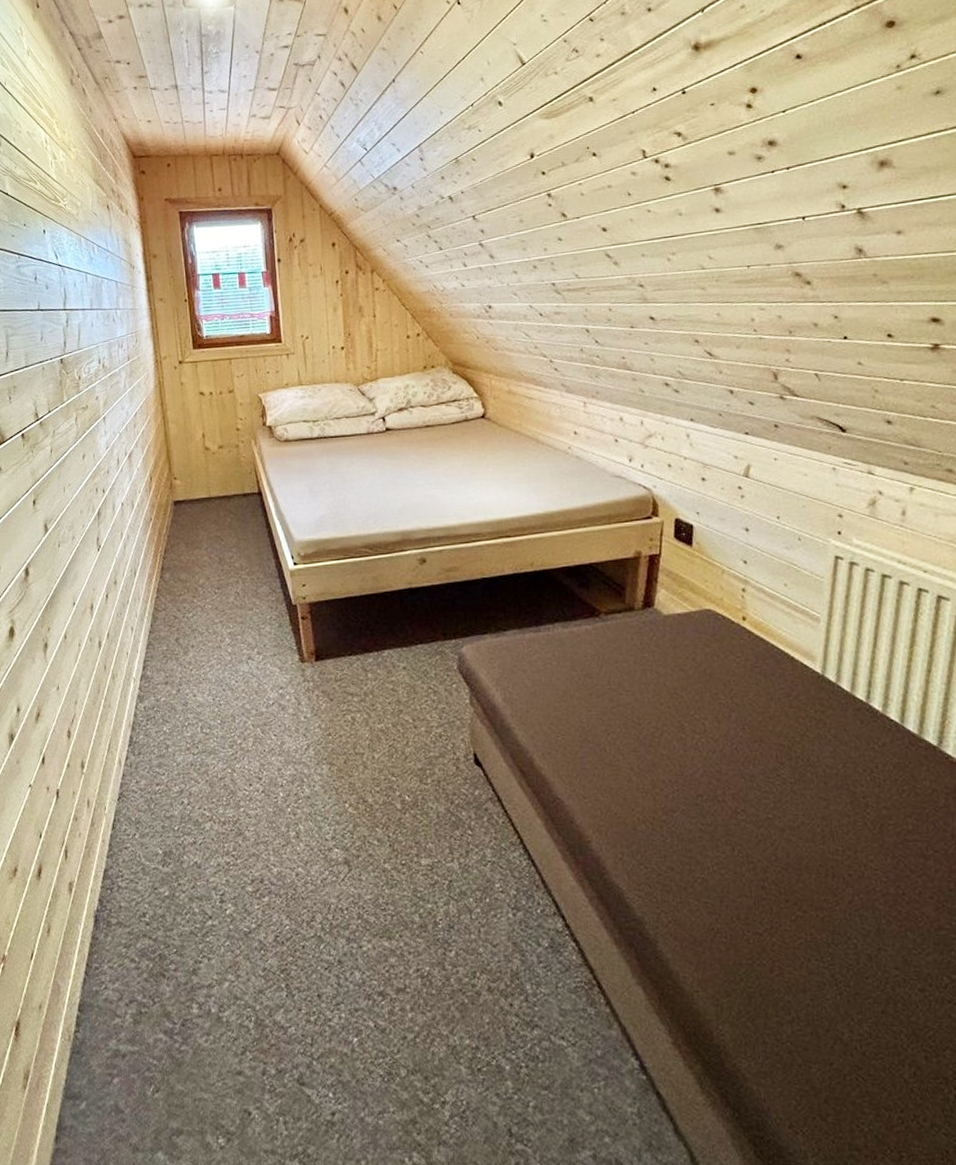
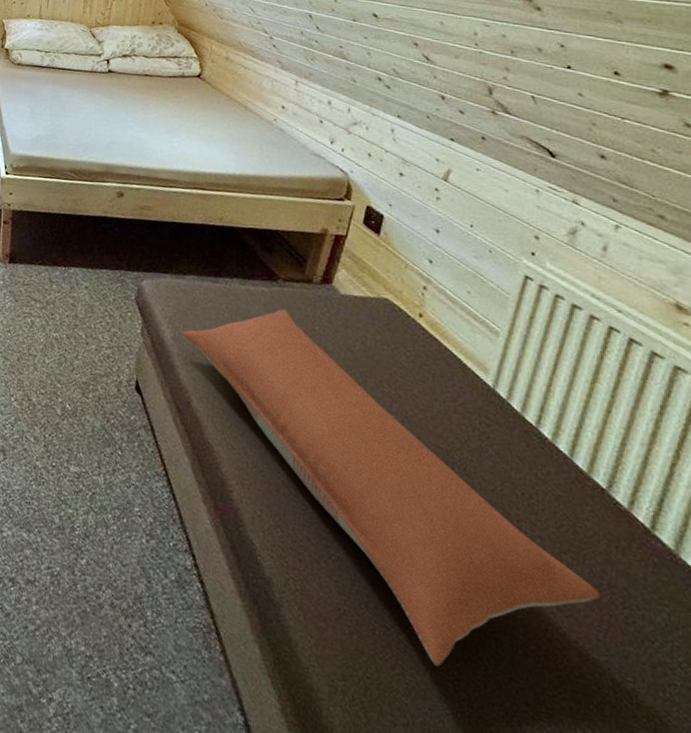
pillow: none [512,643,946,957] -> present [181,309,600,667]

